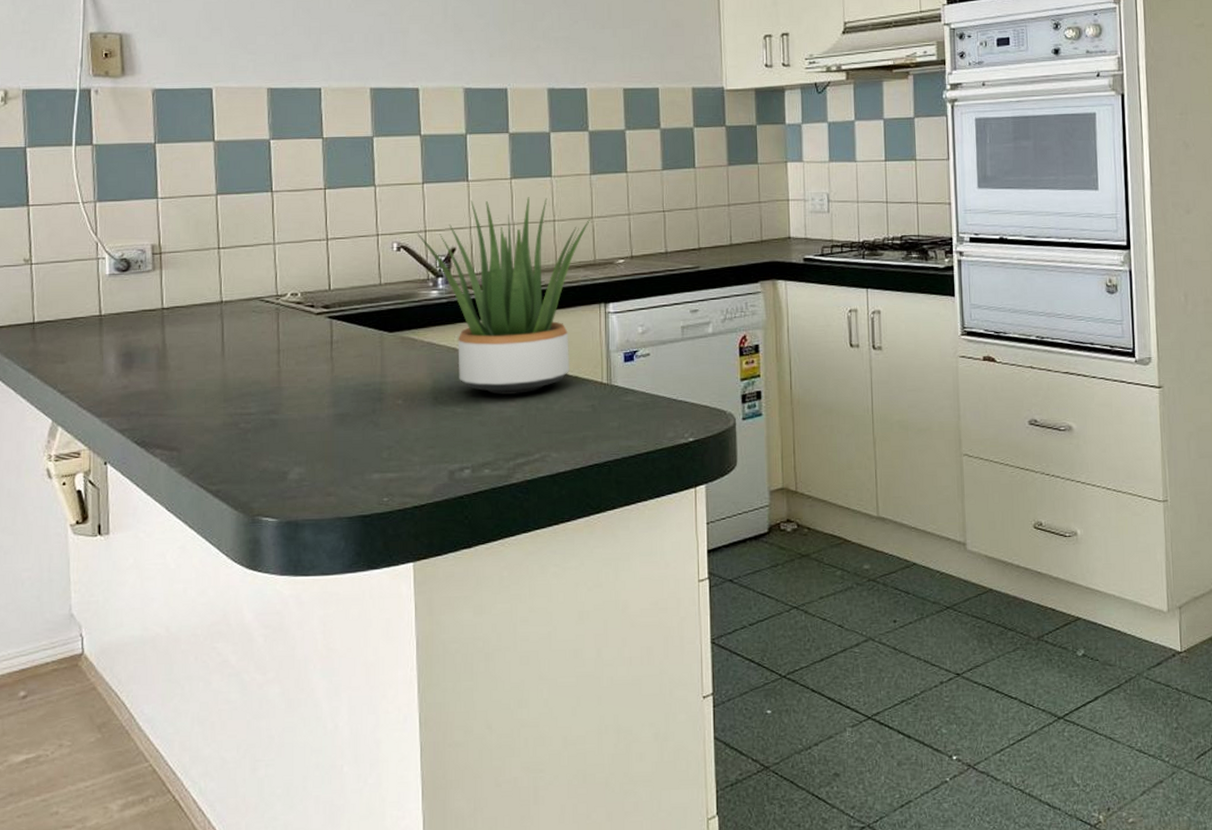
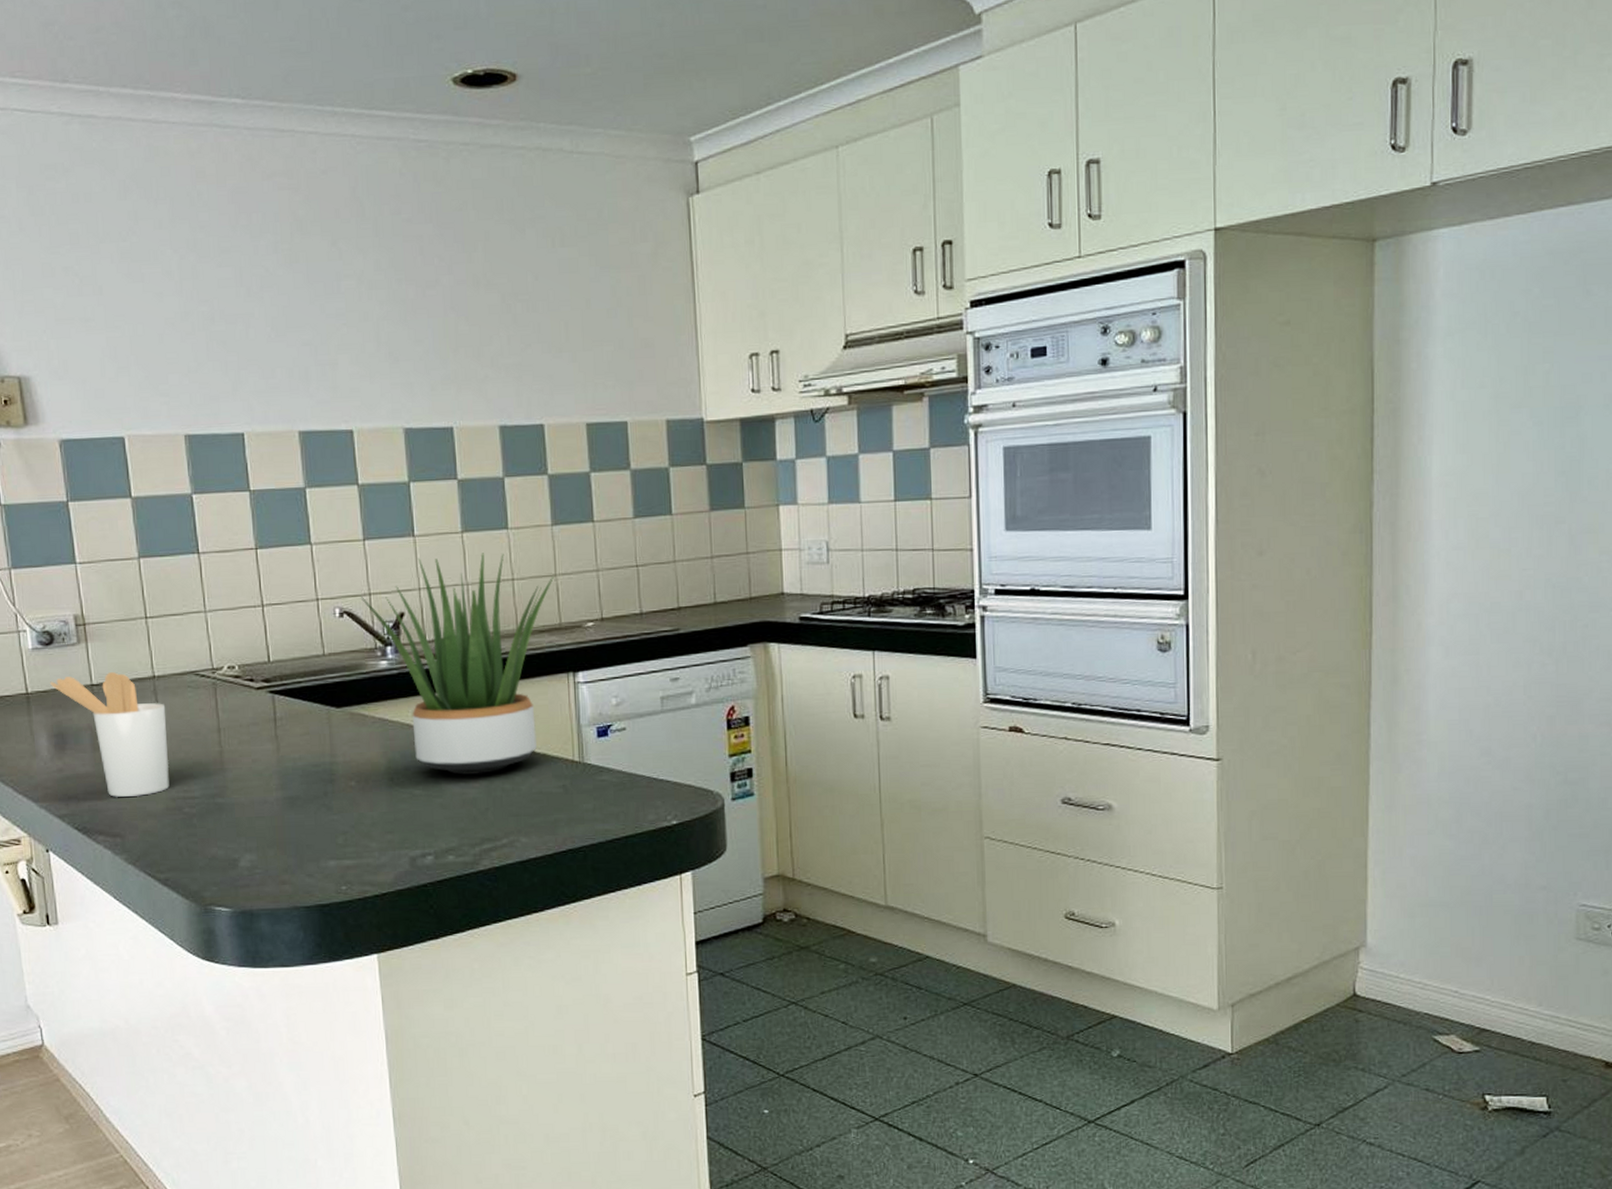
utensil holder: none [123,297,230,414] -> present [50,672,170,798]

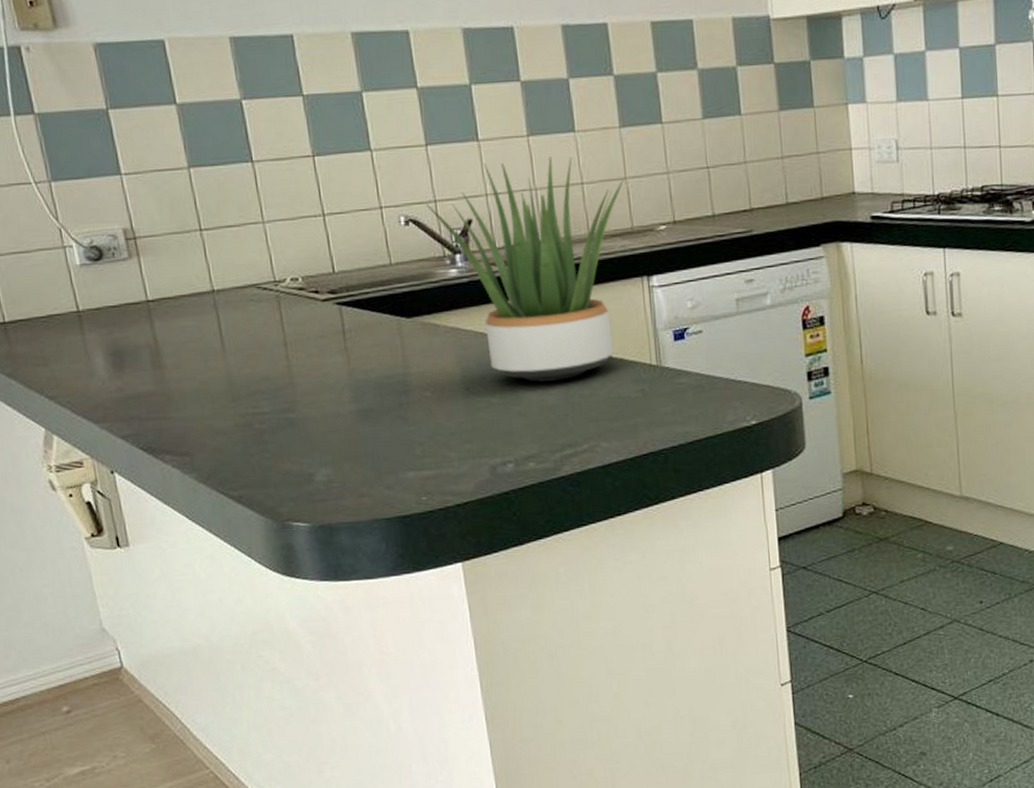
utensil holder: present [50,672,170,798] -> none [102,287,237,416]

